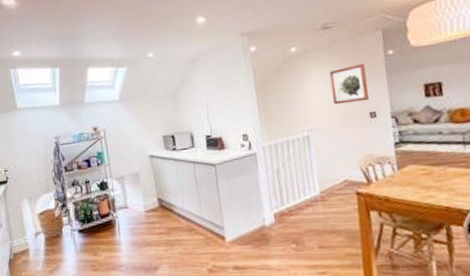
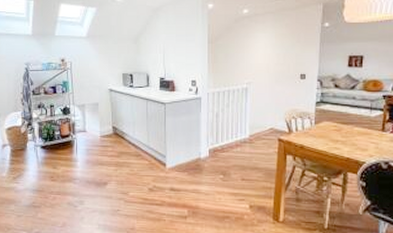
wall art: present [329,64,369,105] -> none [272,32,303,64]

